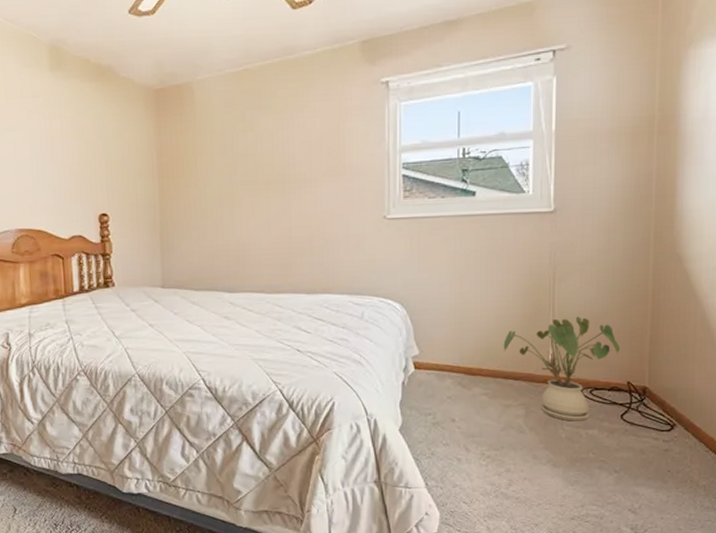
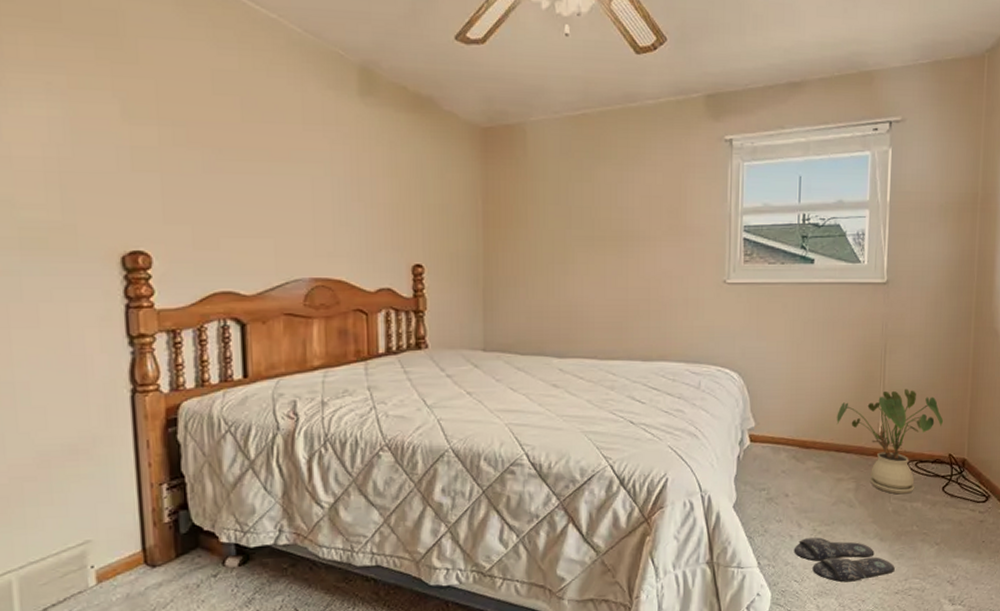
slippers: none [462,461,570,506] -> present [794,537,895,583]

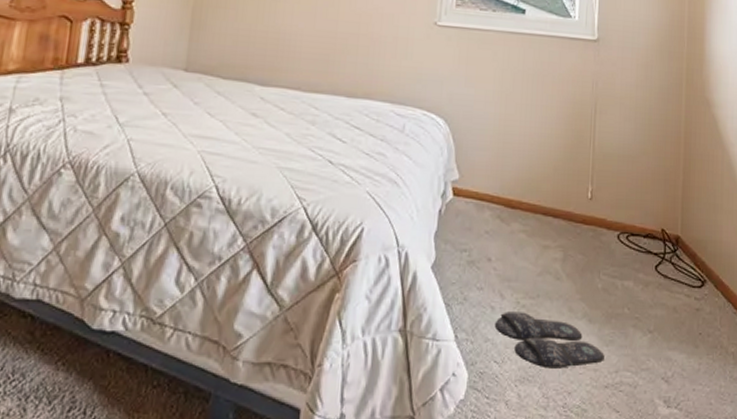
house plant: present [836,388,943,495] -> none [544,153,655,270]

